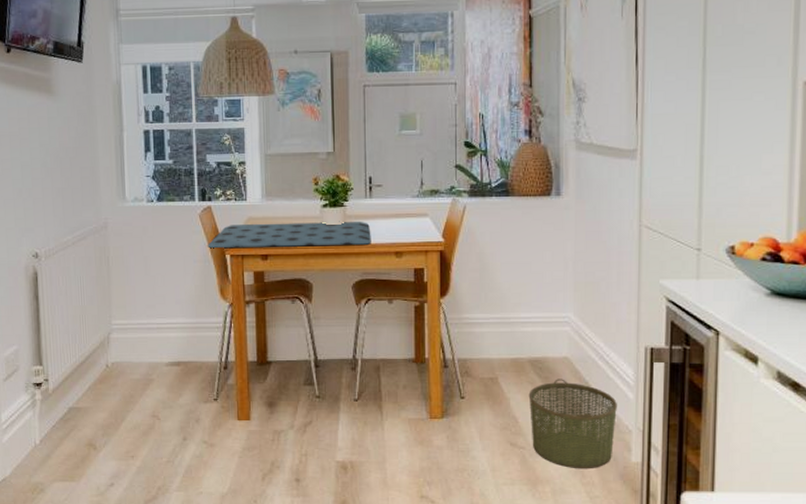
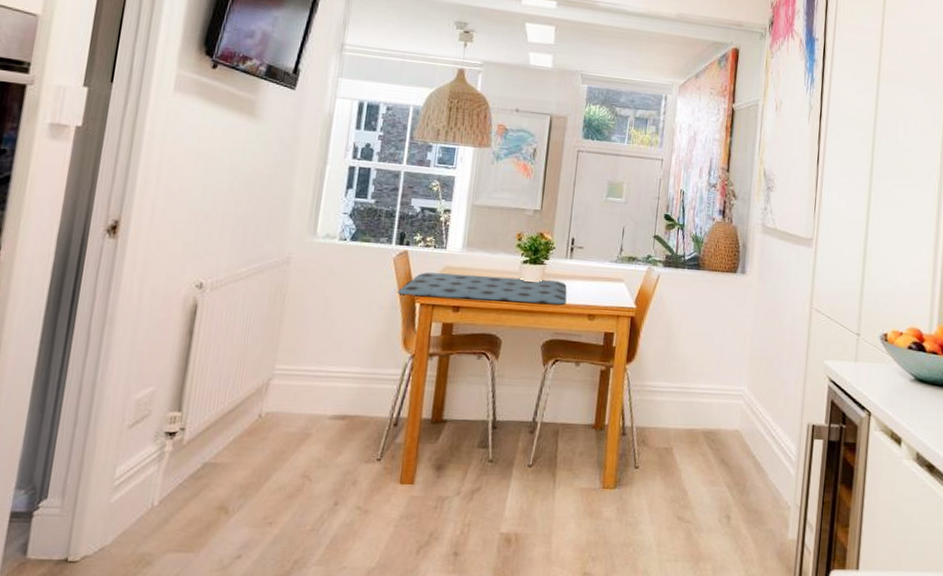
basket: present [528,379,617,468] -> none [698,451,779,545]

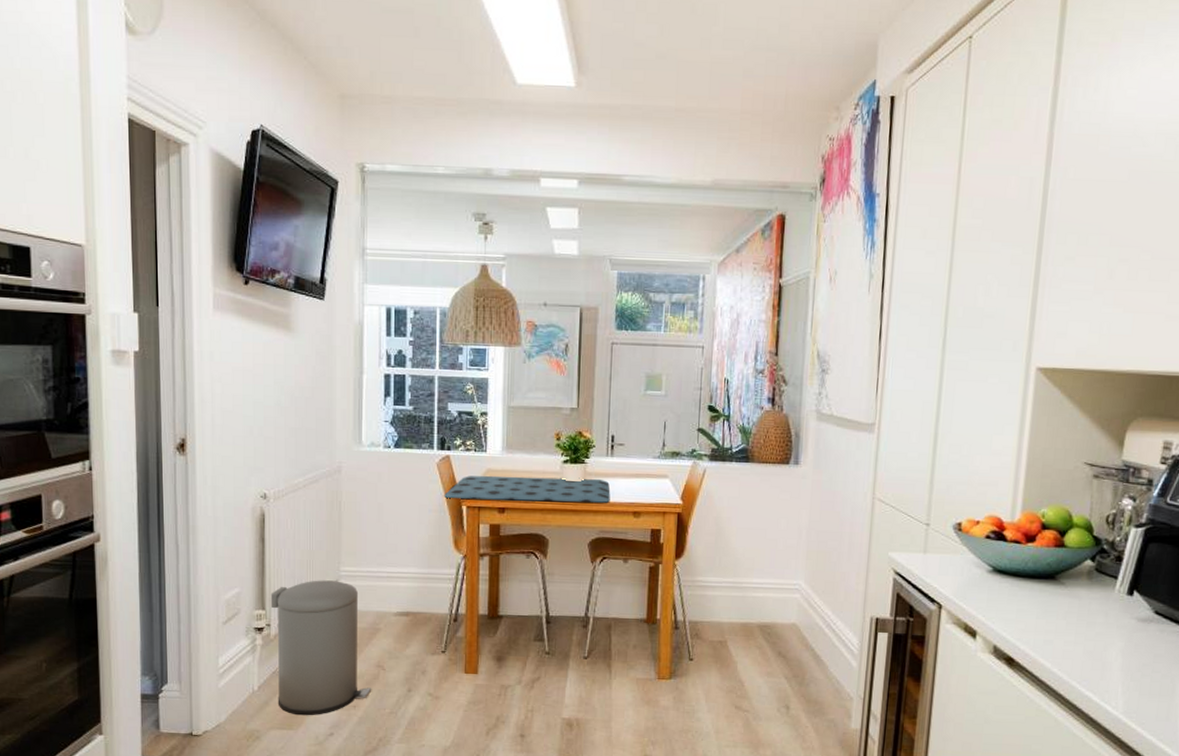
pedal bin: none [180,379,294,534] -> present [270,580,372,715]

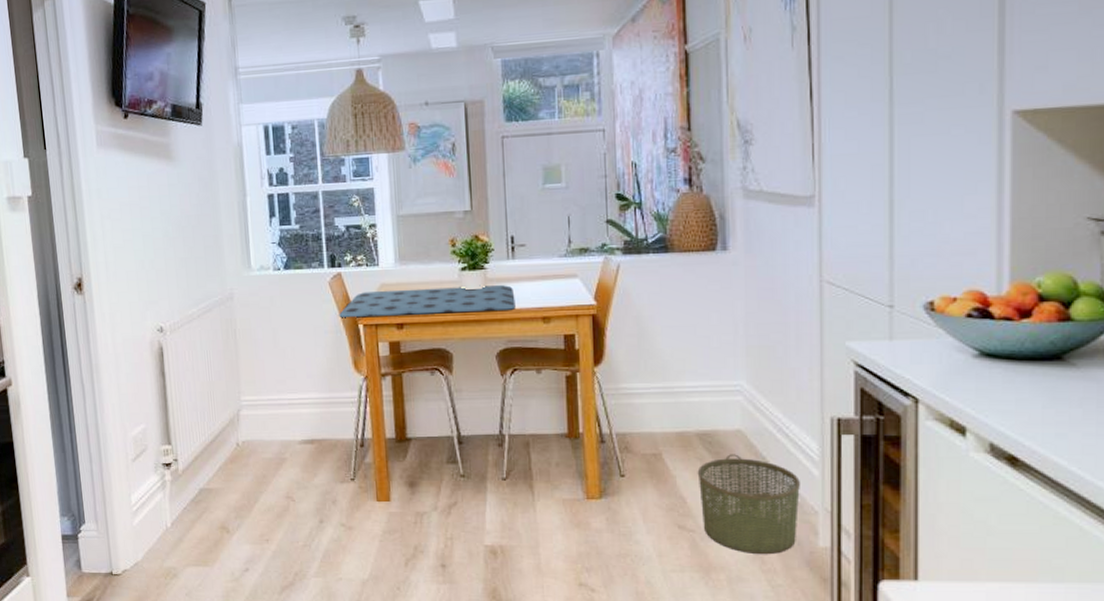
pedal bin: present [270,580,372,715] -> none [175,411,283,550]
basket: none [755,644,841,733] -> present [697,454,800,554]

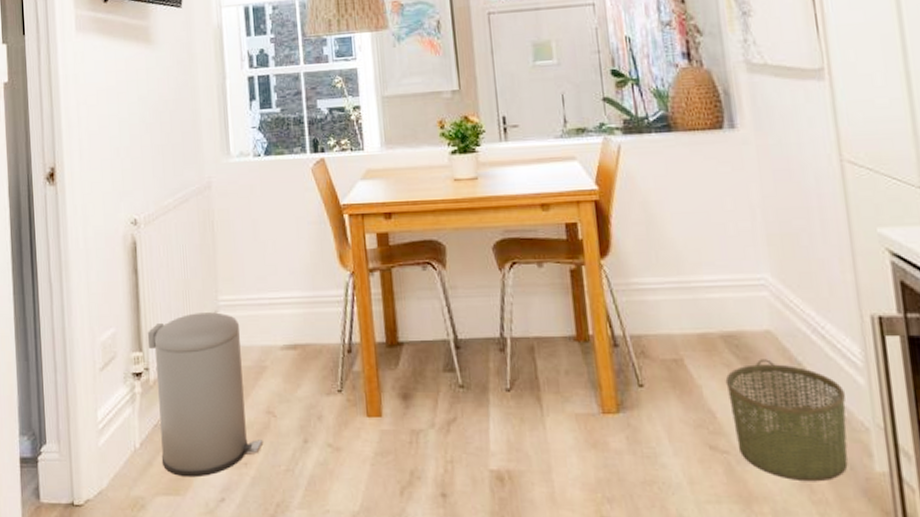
pedal bin: none [175,411,283,550] -> present [147,312,264,476]
placemat: present [339,285,516,318] -> none [323,169,511,208]

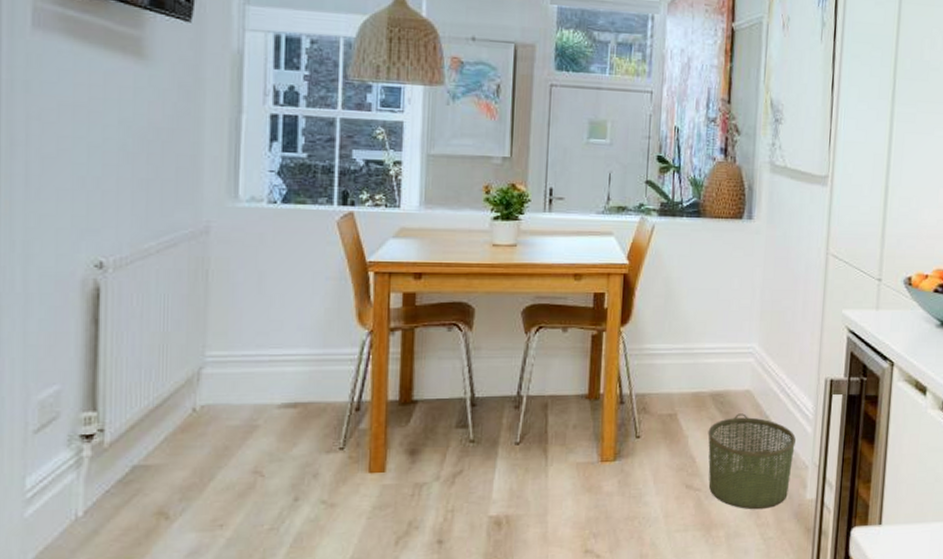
pedal bin: present [147,312,264,476] -> none [105,369,246,543]

